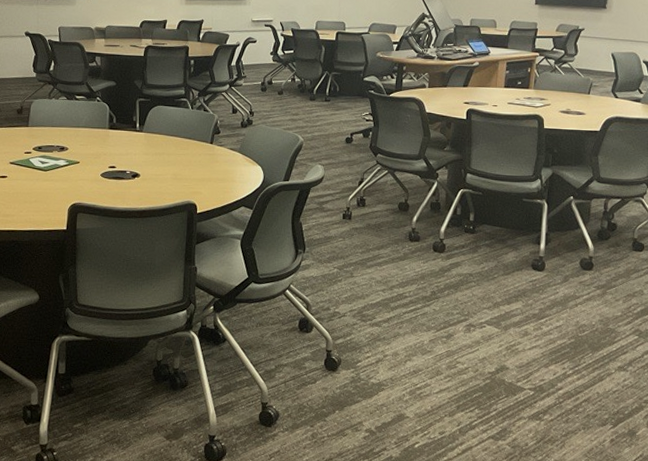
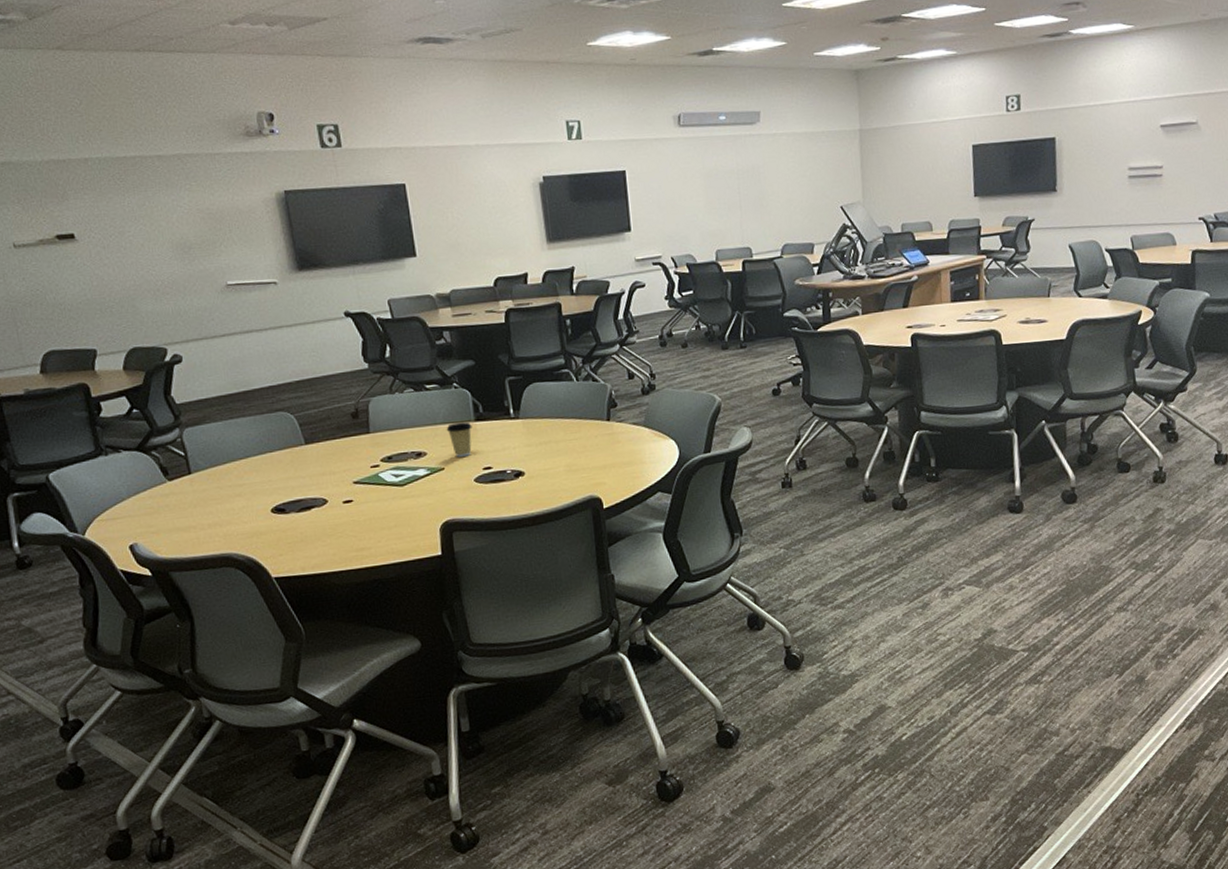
coffee cup: none [86,128,106,155] -> present [446,422,472,457]

